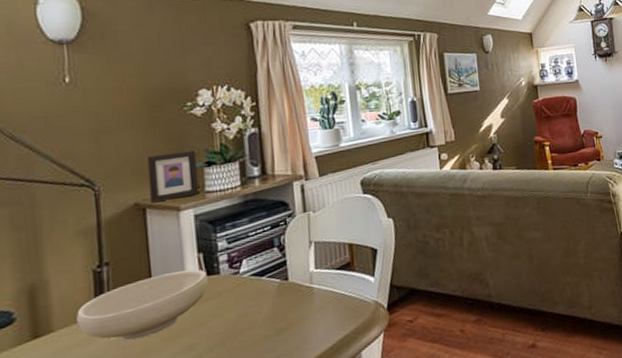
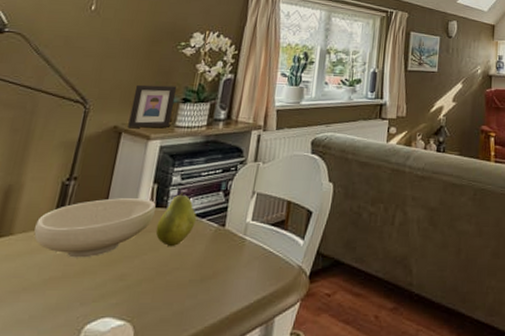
fruit: none [213,255,256,310] -> present [155,191,197,247]

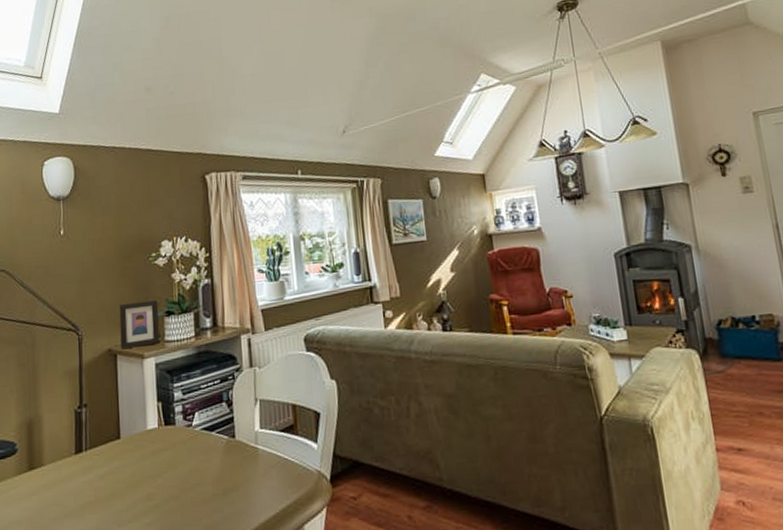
bowl: present [34,198,156,258] -> none [61,418,165,483]
fruit: present [155,191,197,247] -> none [169,406,207,464]

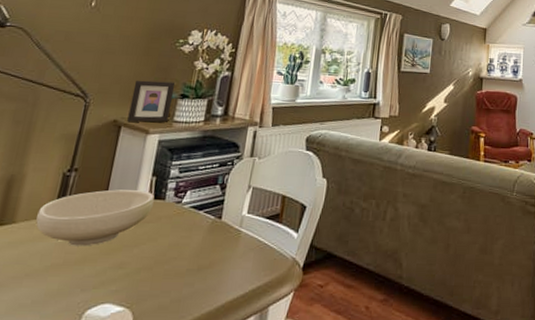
bowl: none [61,418,165,483] -> present [36,189,155,246]

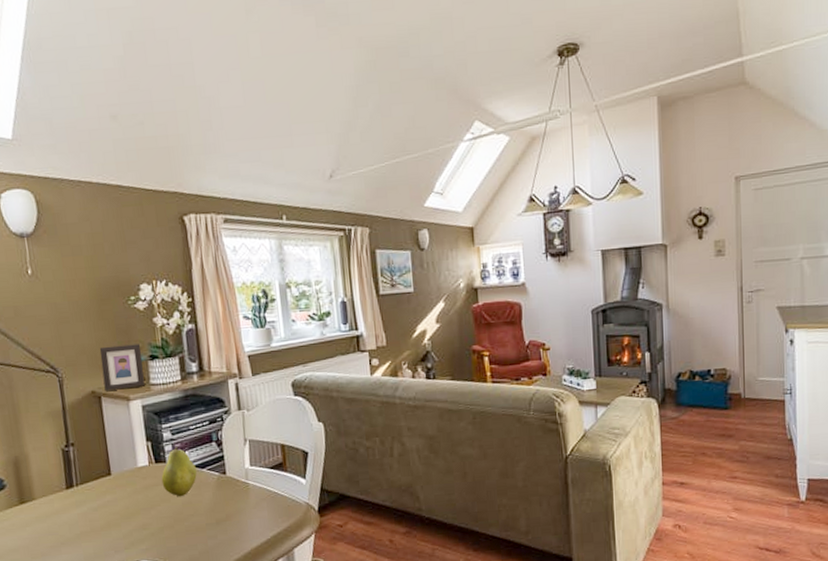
bowl: present [36,189,155,246] -> none [52,456,157,514]
fruit: none [154,184,194,238] -> present [161,446,198,497]

